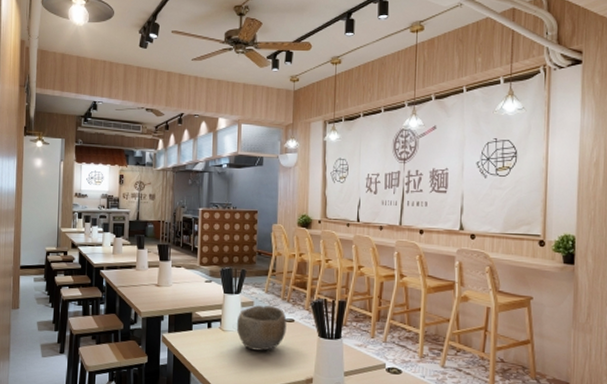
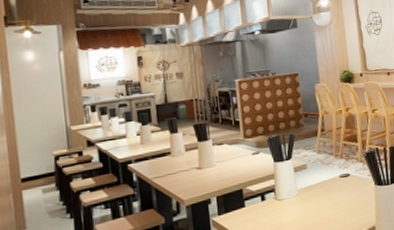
bowl: present [236,305,287,351] -> none [291,165,344,213]

